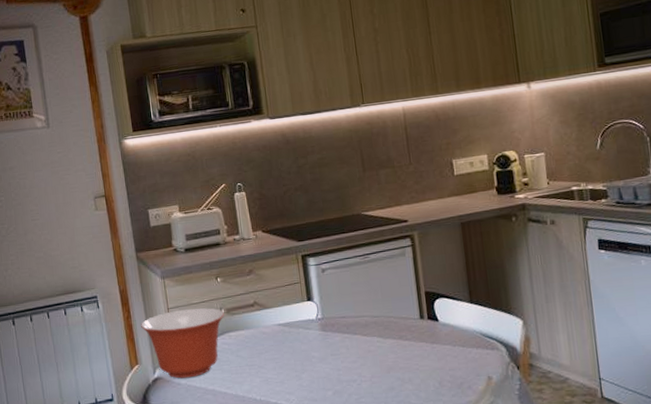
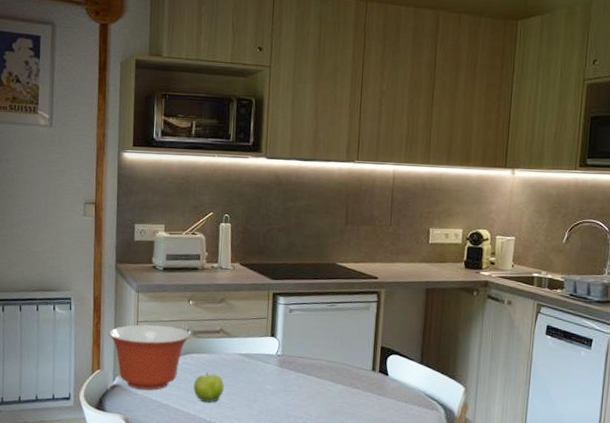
fruit: none [236,348,269,381] -> present [193,371,224,403]

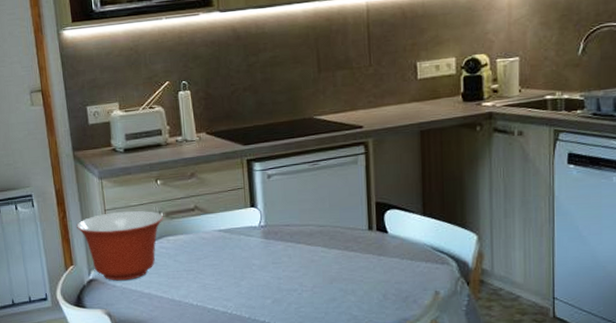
fruit: present [193,371,224,403] -> none [174,253,207,286]

